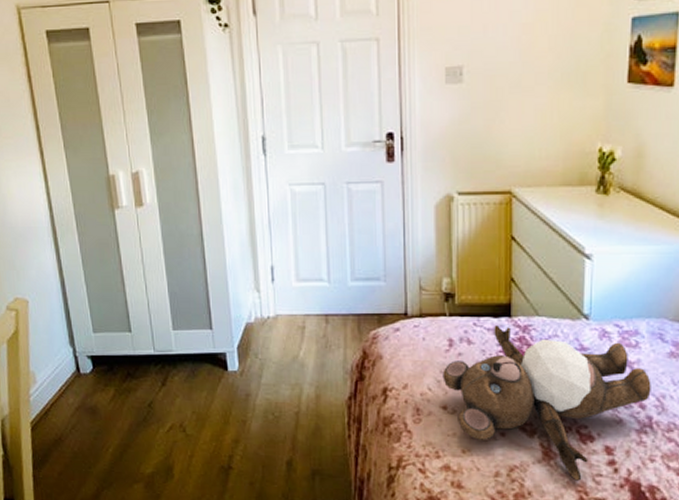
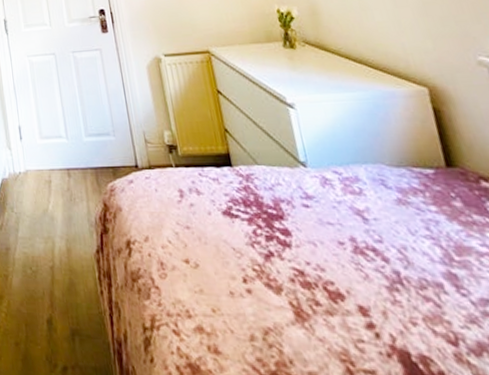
teddy bear: present [442,325,651,481] -> none [179,175,391,348]

